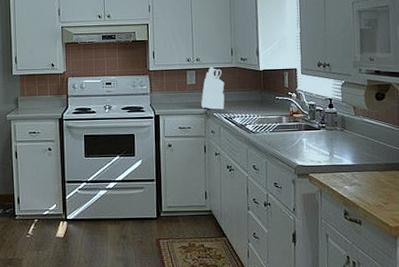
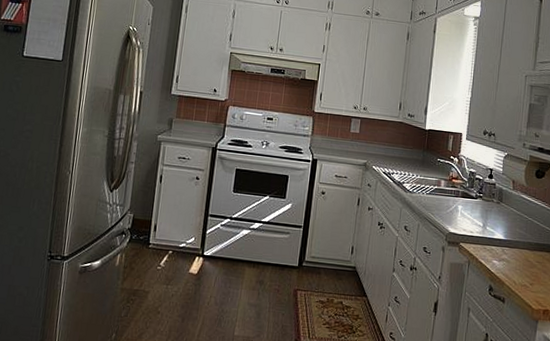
knife block: present [201,67,225,110] -> none [361,118,389,164]

